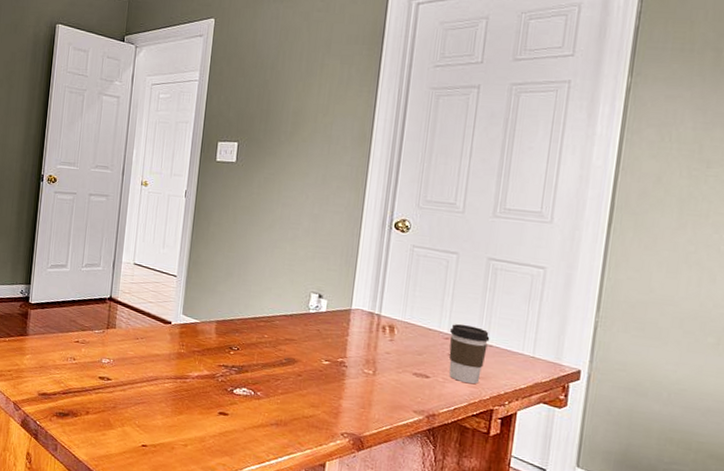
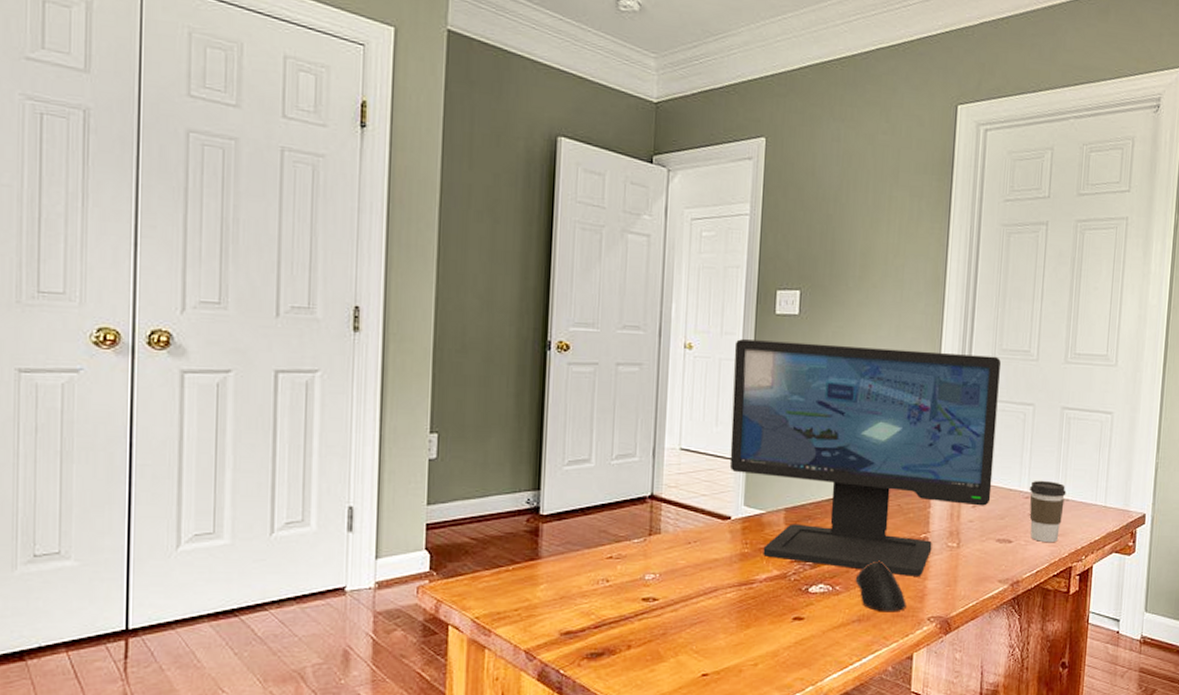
computer monitor: none [172,180,424,395] -> present [729,339,1001,576]
computer mouse: none [275,375,322,423] -> present [855,560,906,612]

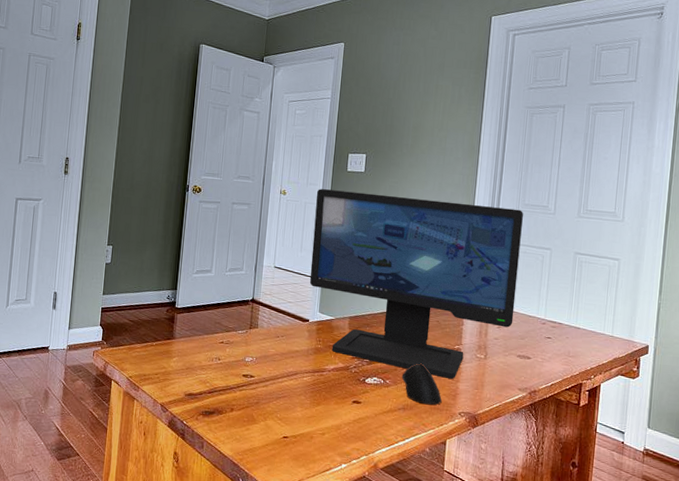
coffee cup: present [1029,480,1066,543] -> none [546,310,578,362]

